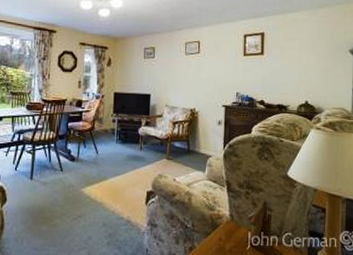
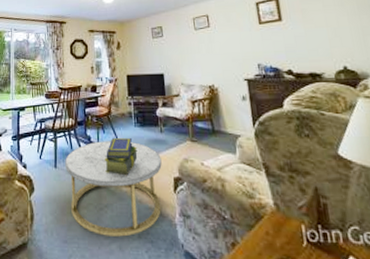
coffee table: none [42,155,138,244] -> present [65,141,162,237]
stack of books: none [82,153,116,189] -> present [105,138,138,176]

